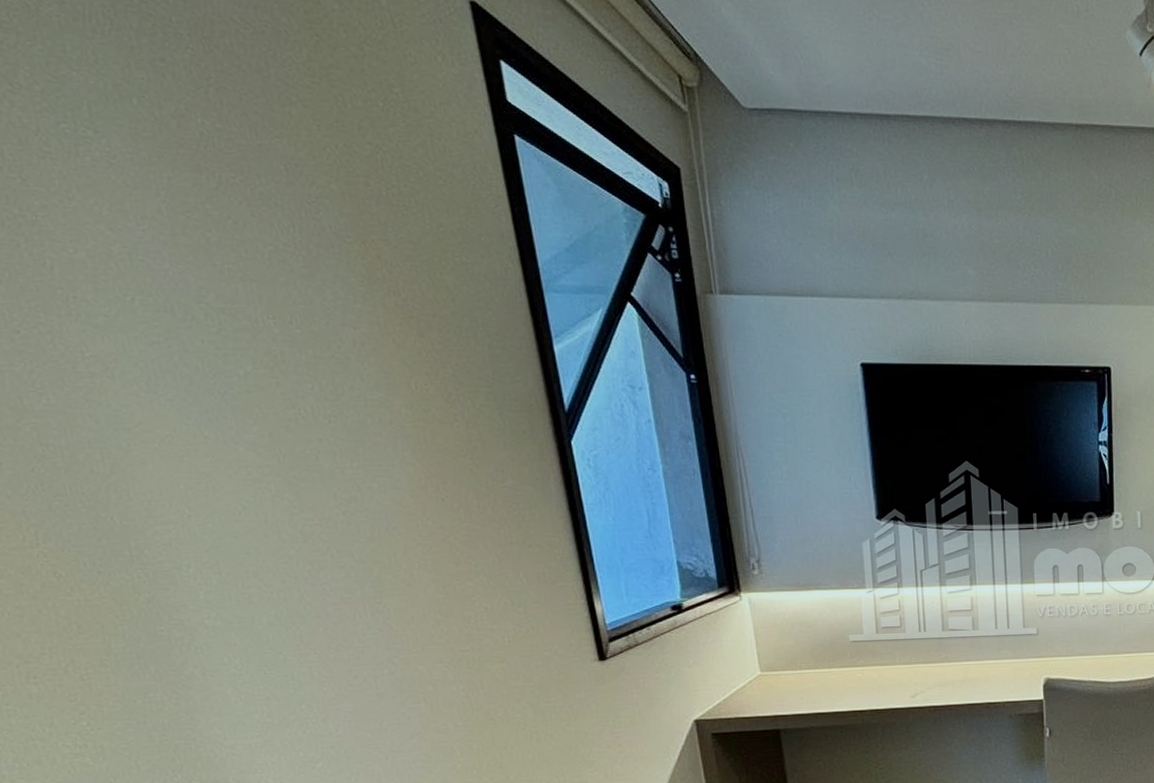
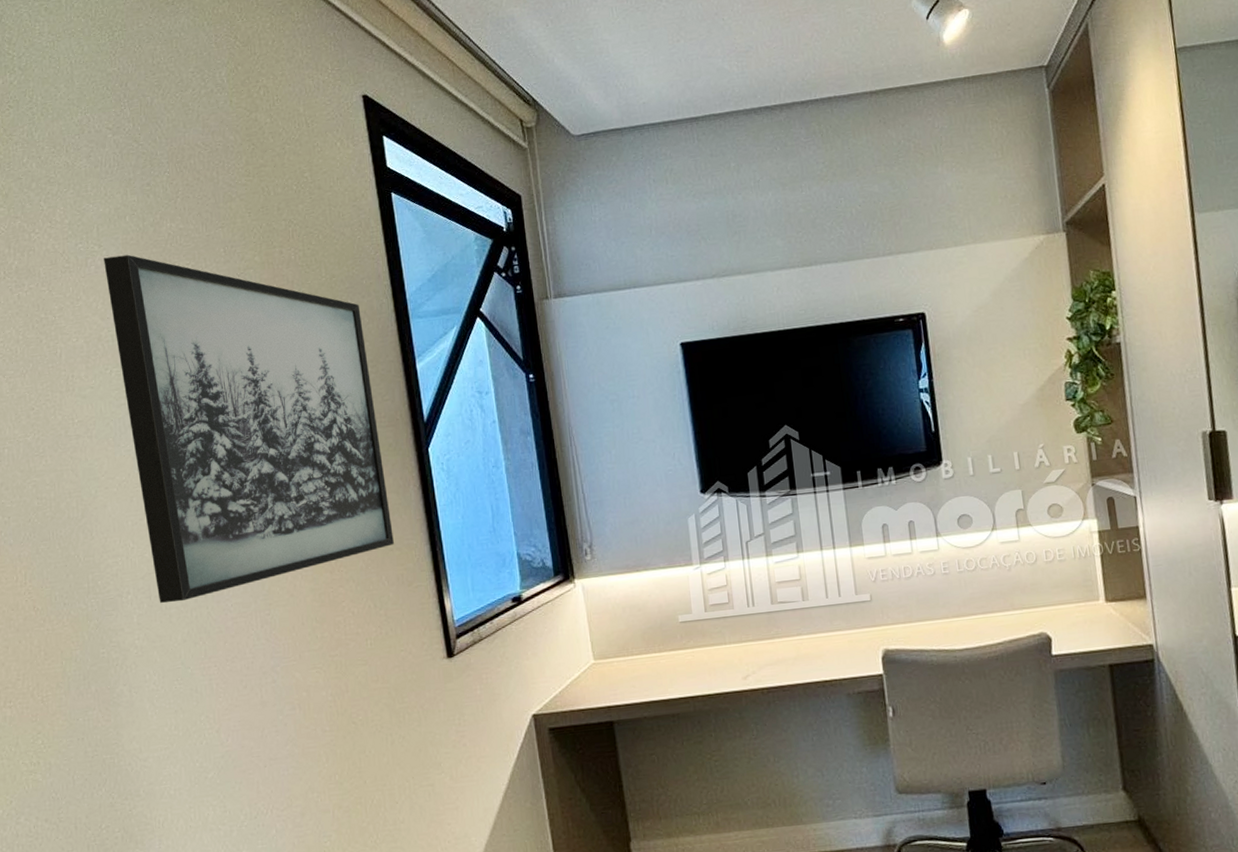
wall art: none [103,148,533,582] -> present [104,254,394,603]

